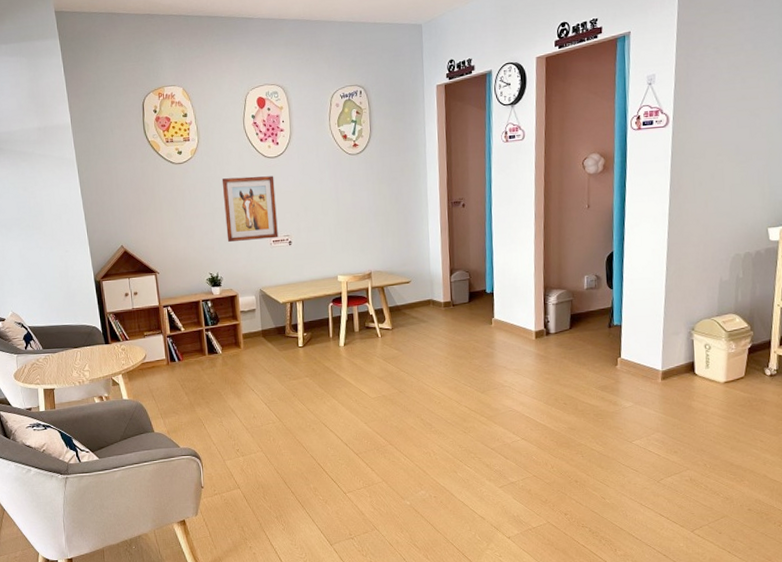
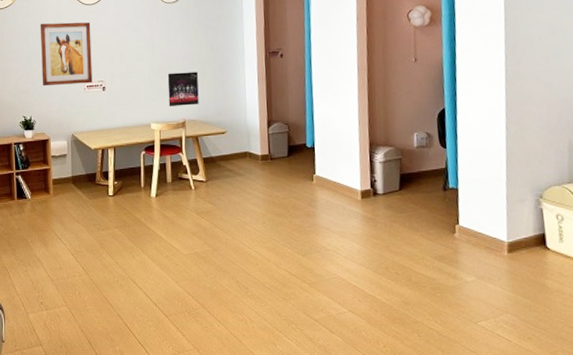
album cover: none [353,223,384,259] -> present [167,72,199,106]

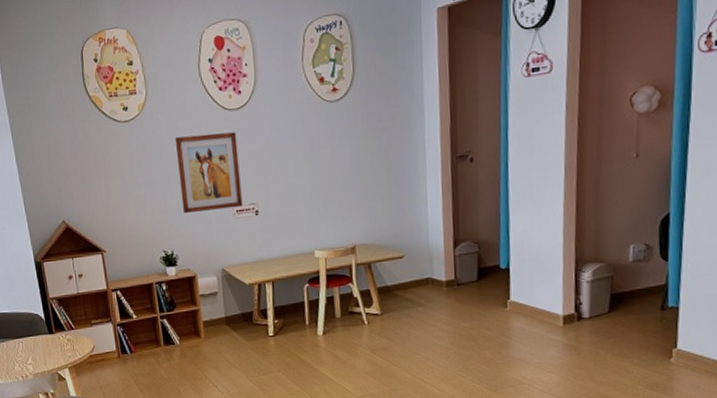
album cover: present [167,72,199,106] -> none [332,185,371,230]

